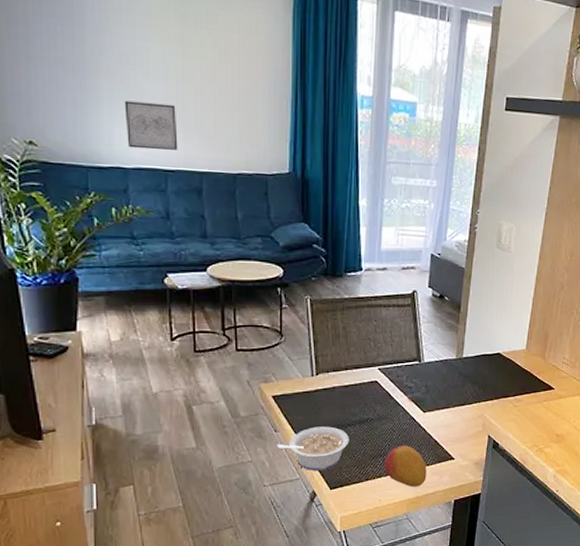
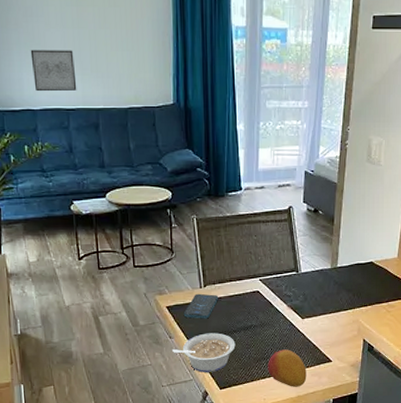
smartphone: none [291,382,333,411] -> present [183,293,219,319]

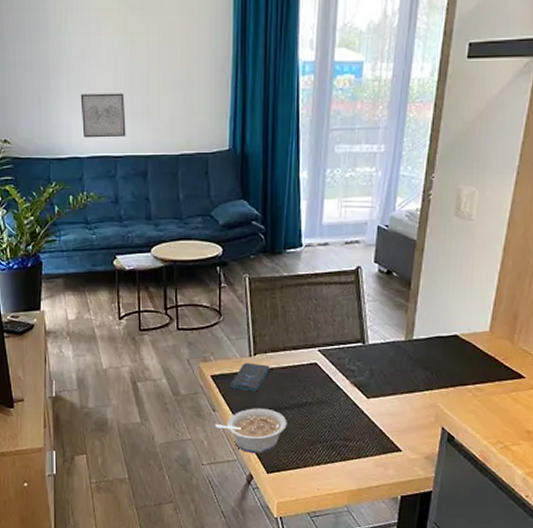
fruit: present [267,349,307,387] -> none [323,433,370,478]

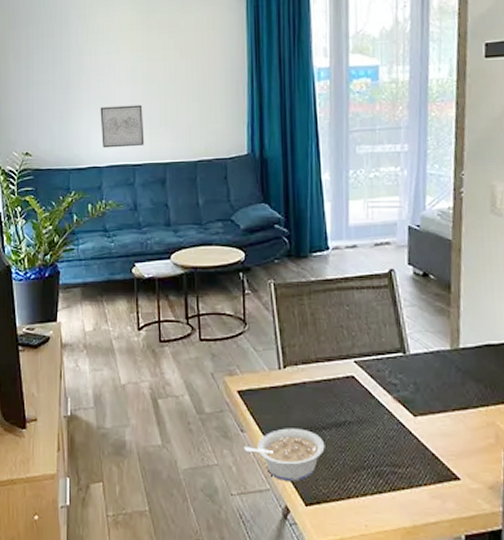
smartphone: present [229,362,270,392] -> none [258,376,303,410]

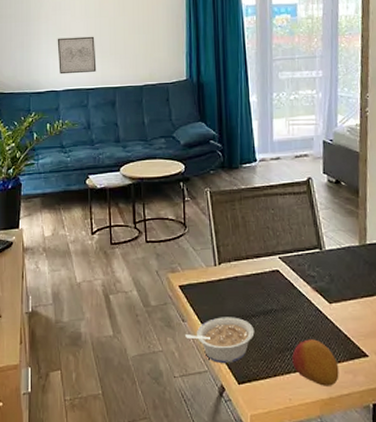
fruit: none [369,457,425,513] -> present [292,339,339,386]

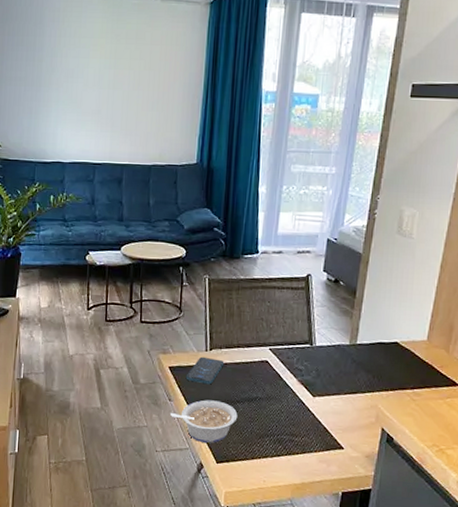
wall art: present [57,36,97,75] -> none [66,107,106,147]
smartphone: none [197,272,235,301] -> present [185,356,225,385]
fruit: present [292,339,339,386] -> none [270,428,314,473]

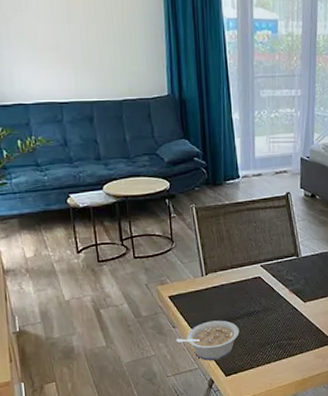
smartphone: present [185,356,225,385] -> none [186,281,221,307]

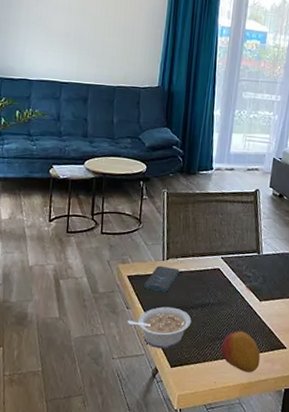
smartphone: none [186,281,221,307] -> present [143,265,180,292]
fruit: none [272,333,311,370] -> present [221,331,260,373]

